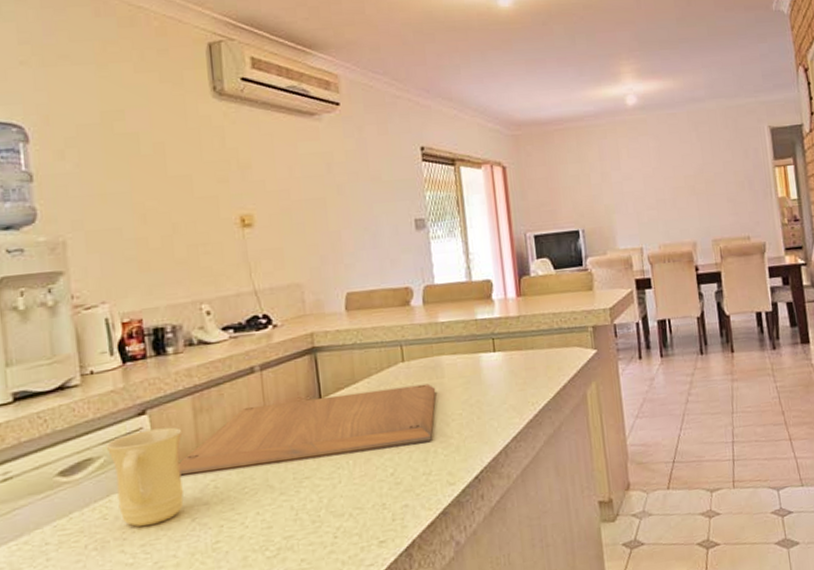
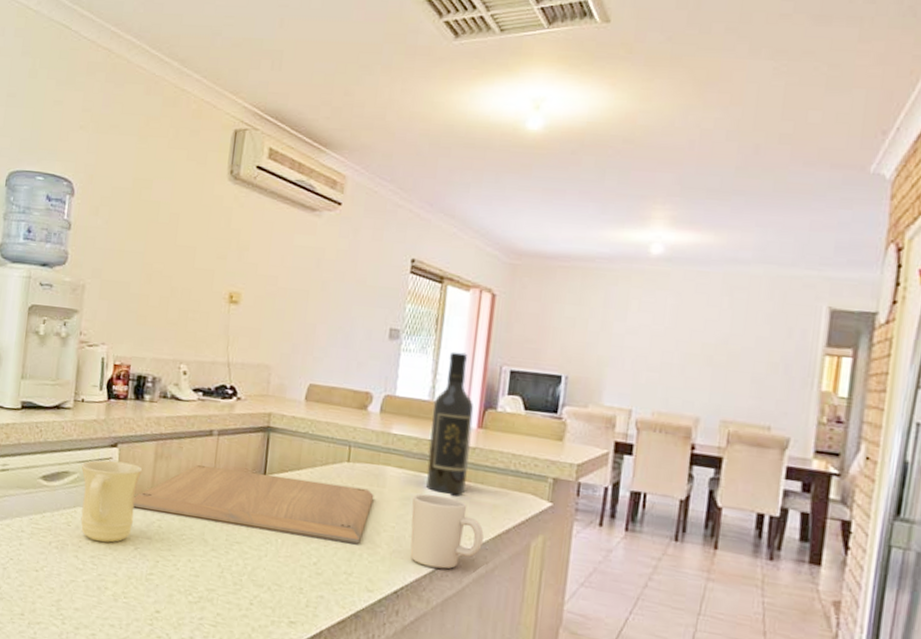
wine bottle: none [471,228,519,369] -> present [425,351,474,496]
mug: none [473,369,546,443] -> present [410,493,484,569]

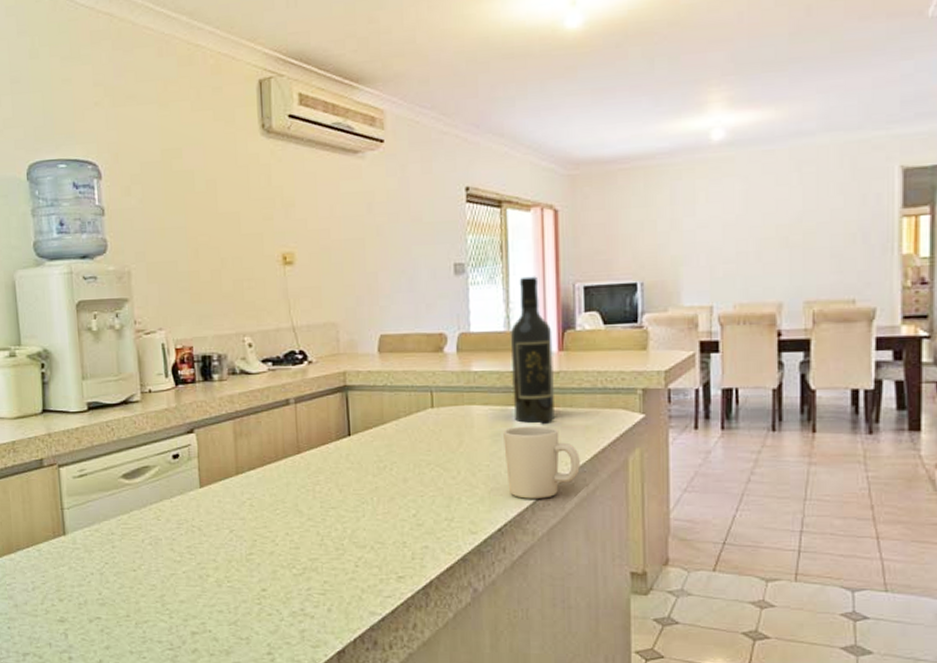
mug: present [80,460,143,543] -> none [160,447,224,530]
chopping board: present [133,464,374,544] -> none [219,432,464,491]

